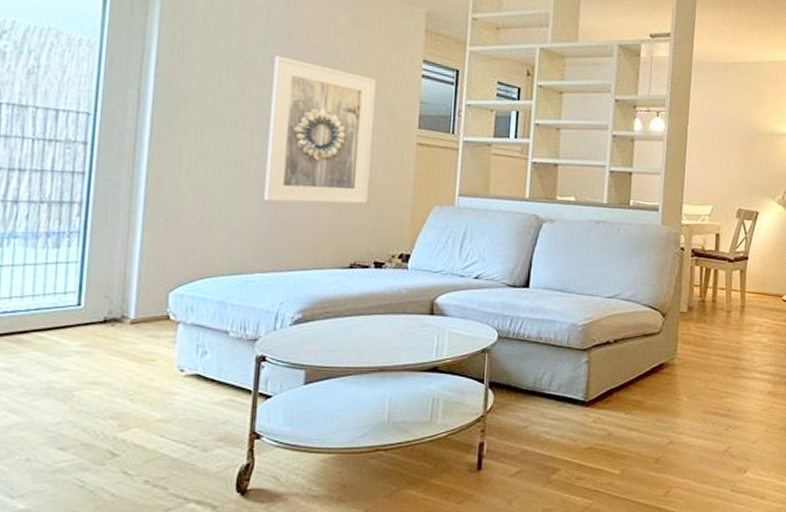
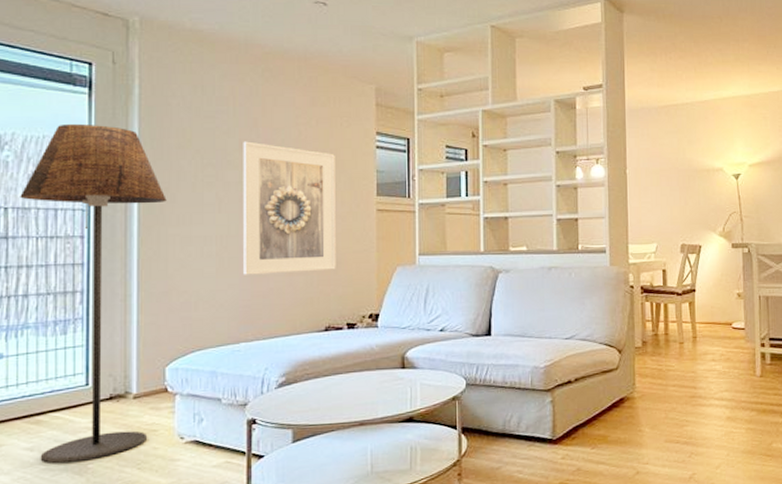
floor lamp: none [16,17,185,389] -> present [20,123,167,465]

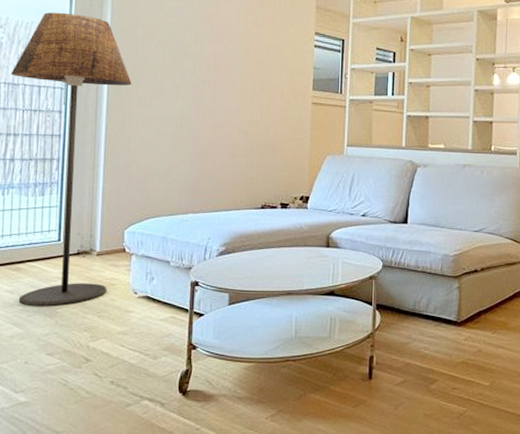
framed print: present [243,141,336,275] -> none [194,35,278,155]

